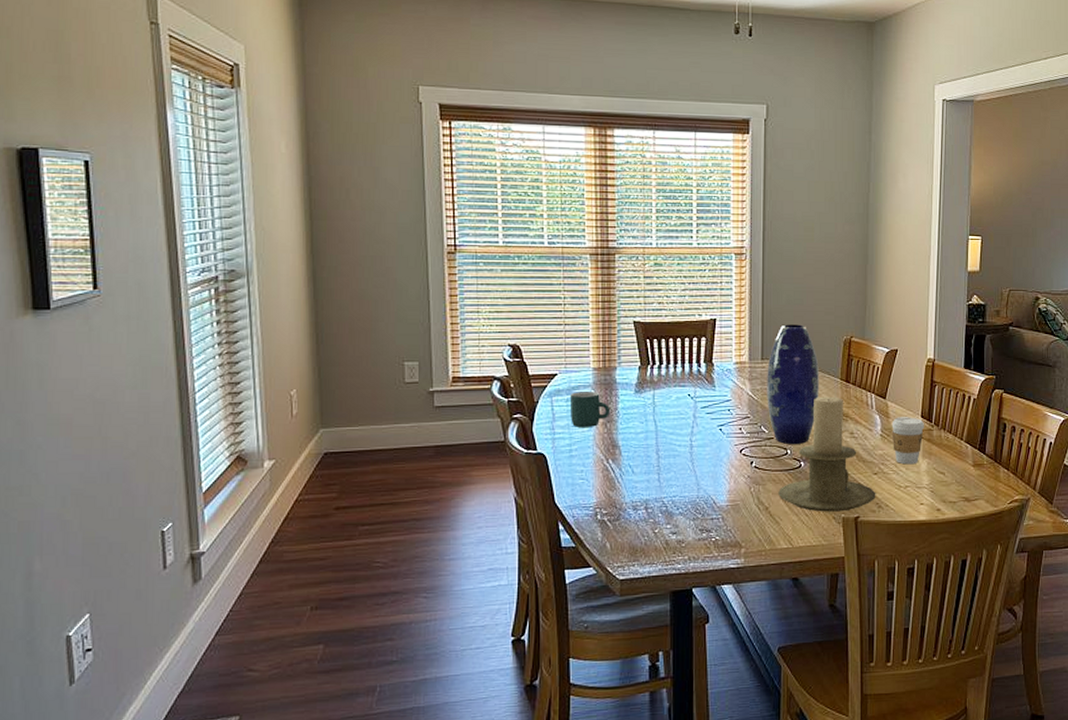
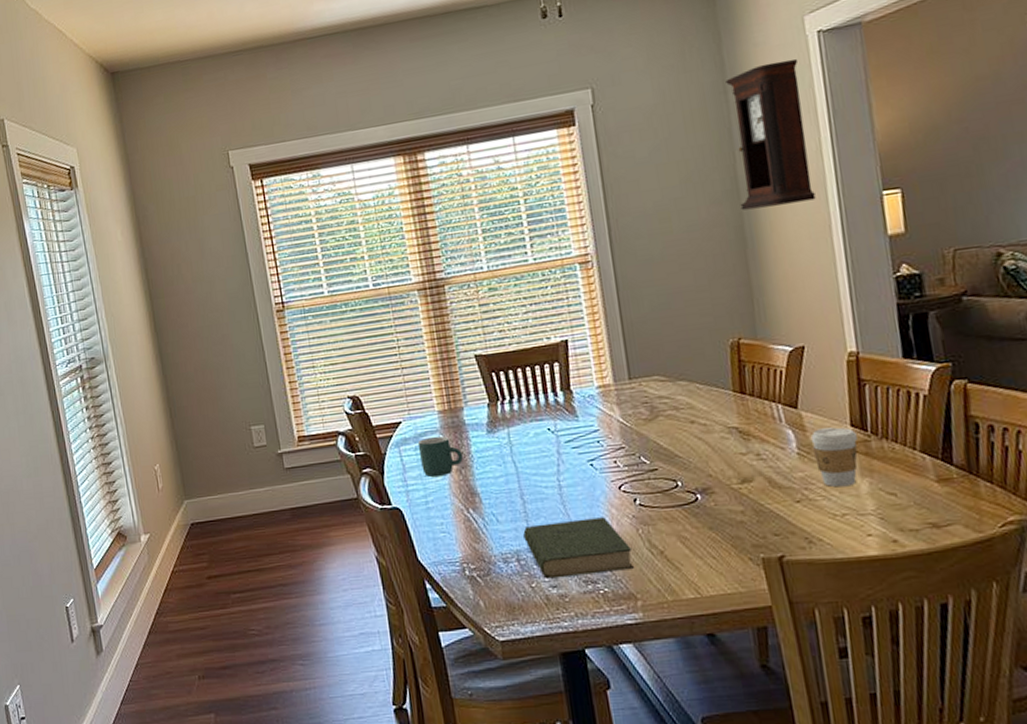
book: none [654,475,743,526] -> present [523,517,634,579]
vase: present [767,324,819,445] -> none [637,332,708,476]
candle holder: present [778,396,876,512] -> none [673,412,804,553]
pendulum clock: none [868,116,926,234] -> present [725,59,816,210]

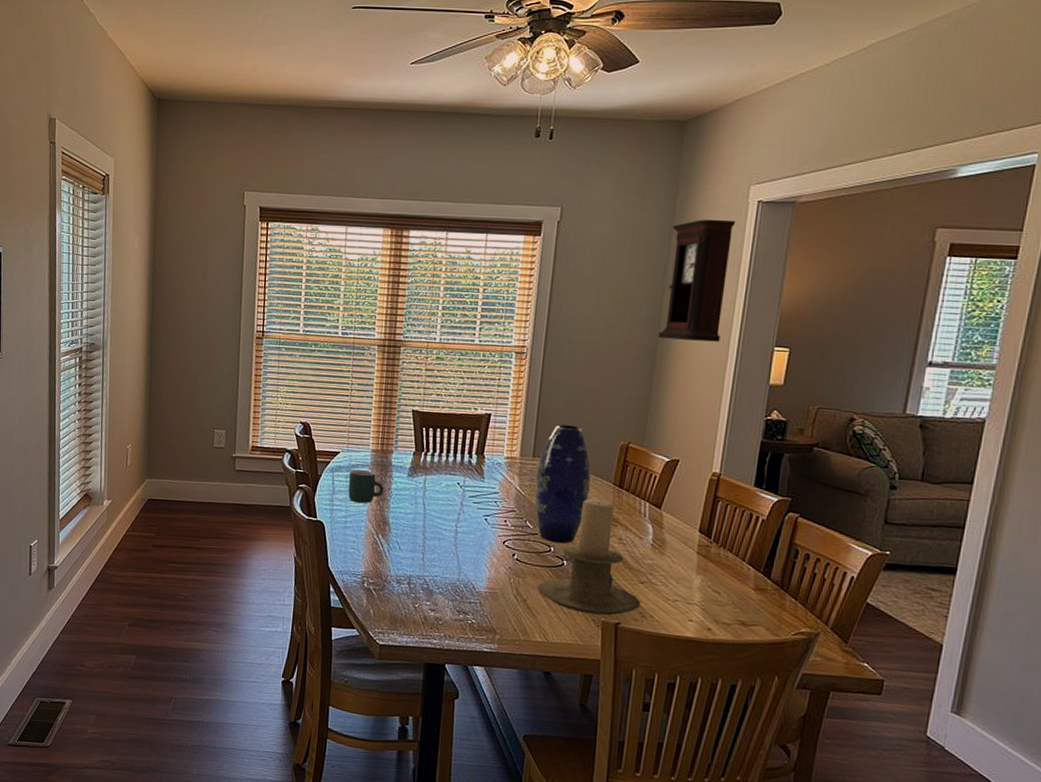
book: present [523,517,634,579] -> none [417,558,501,609]
vase: none [637,332,708,476] -> present [534,424,592,544]
candle holder: none [673,412,804,553] -> present [537,499,641,616]
coffee cup: present [810,427,858,487] -> none [664,528,702,579]

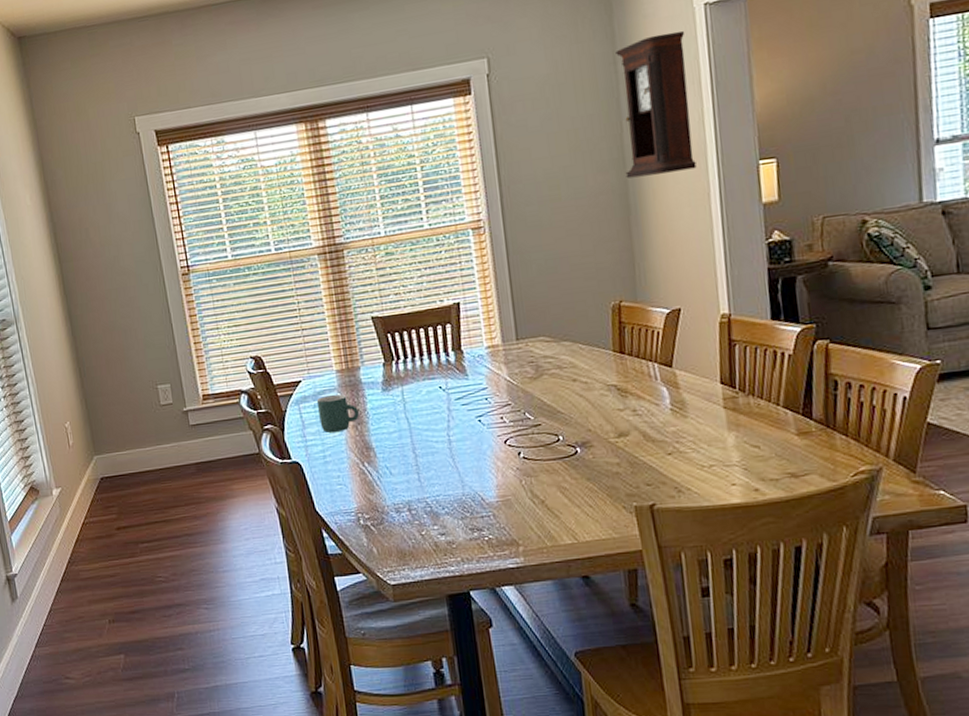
vase: present [534,424,592,544] -> none [524,295,589,430]
candle holder: present [537,499,641,616] -> none [554,371,674,502]

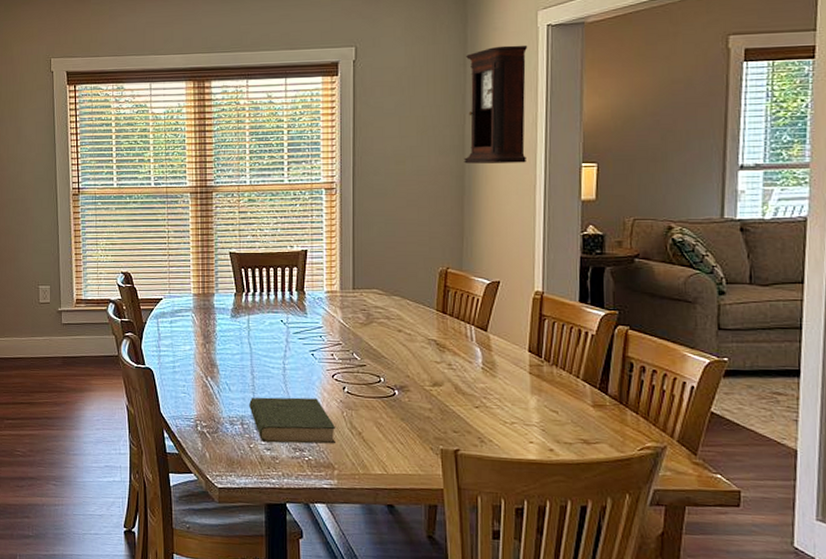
mug: present [316,394,359,433] -> none [173,315,208,347]
book: none [414,469,517,527] -> present [249,397,335,444]

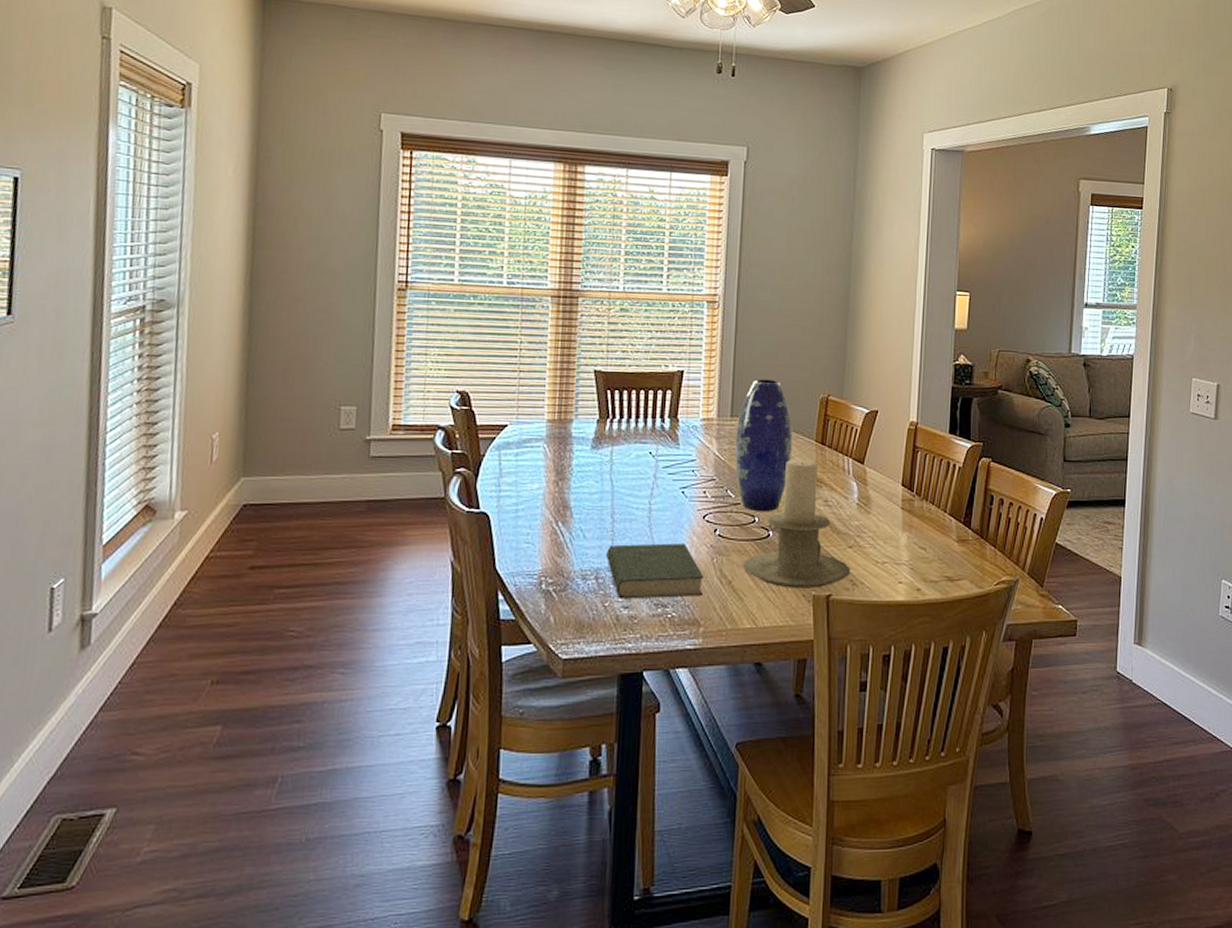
vase: none [358,255,413,374] -> present [735,379,793,512]
candle holder: none [371,326,478,443] -> present [743,459,851,589]
pendulum clock: present [464,45,528,164] -> none [849,164,914,287]

